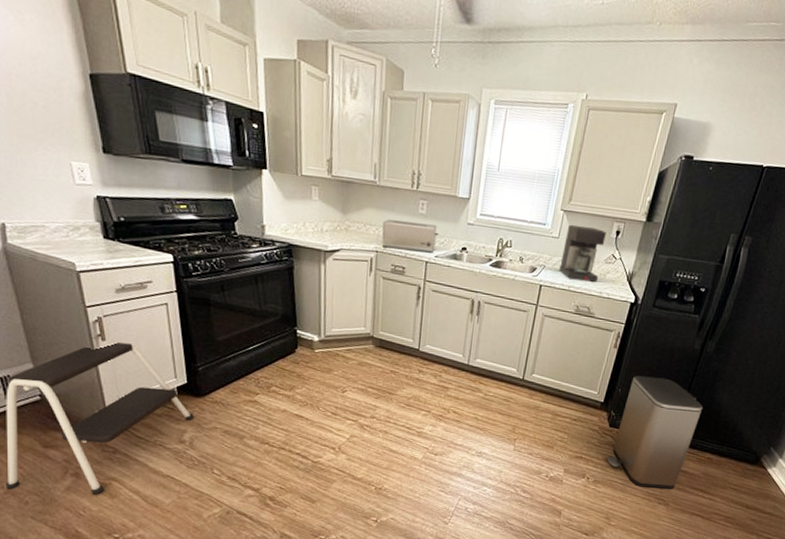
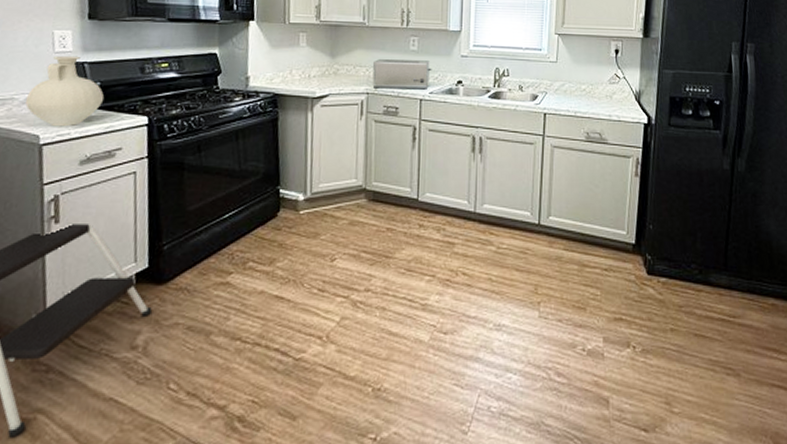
ceramic jug: none [57,188,130,258] -> present [25,55,105,127]
coffee maker: present [559,224,606,282] -> none [562,47,605,105]
pedal bin: present [607,375,703,490] -> none [652,207,751,354]

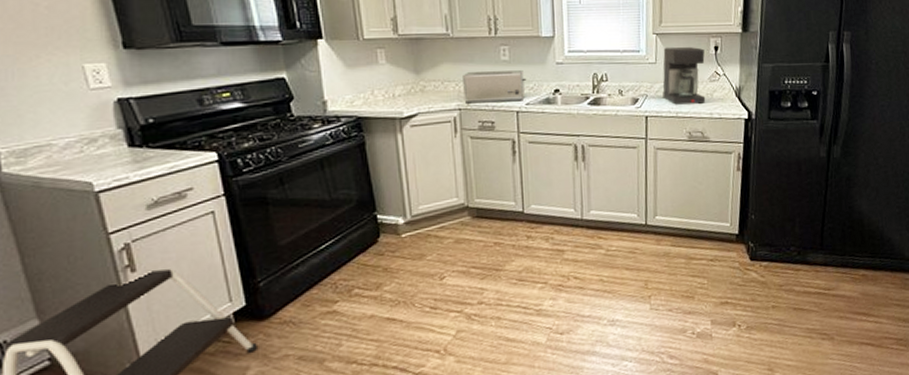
ceramic jug: present [25,55,105,127] -> none [67,91,162,172]
coffee maker: none [562,47,605,105] -> present [662,46,706,105]

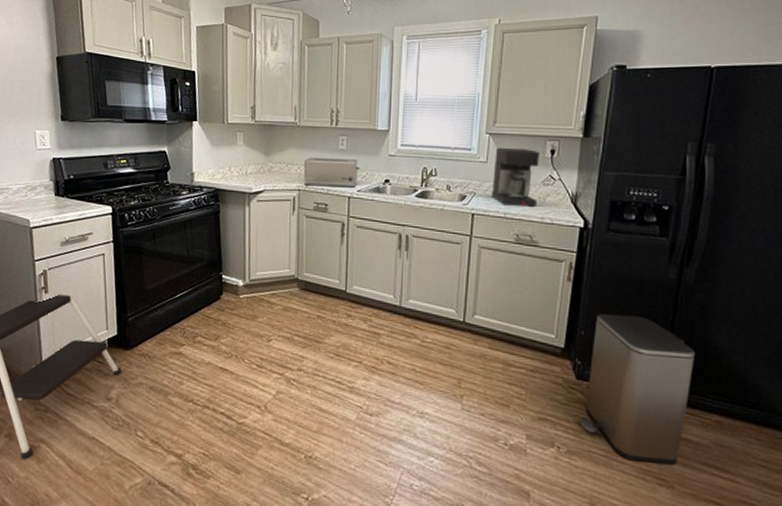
pedal bin: none [755,194,845,324] -> present [579,313,696,466]

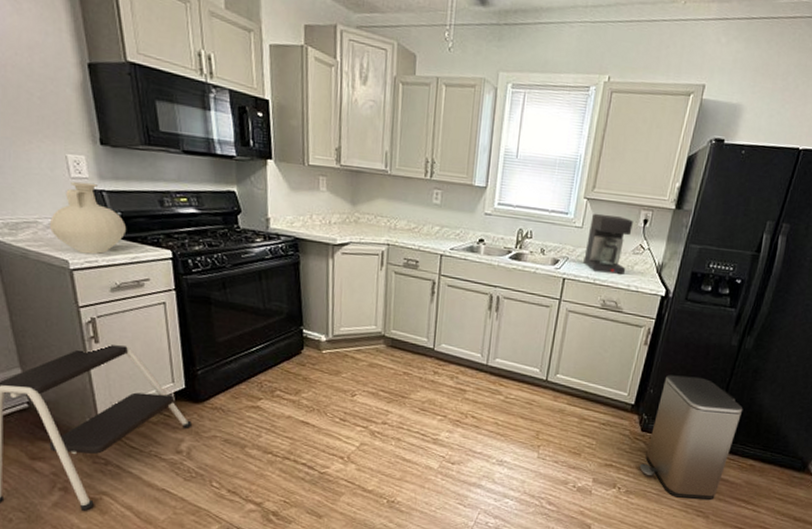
ceramic jug: none [18,152,77,214] -> present [50,181,127,255]
toaster: present [303,157,360,188] -> none [393,209,454,246]

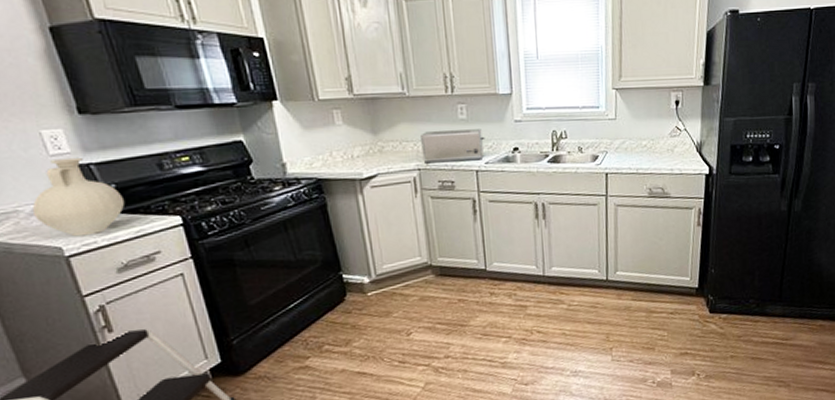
toaster: none [393,209,454,246] -> present [421,129,485,164]
coffee maker: present [583,213,633,274] -> none [622,101,667,161]
pedal bin: present [639,375,743,501] -> none [714,248,804,373]

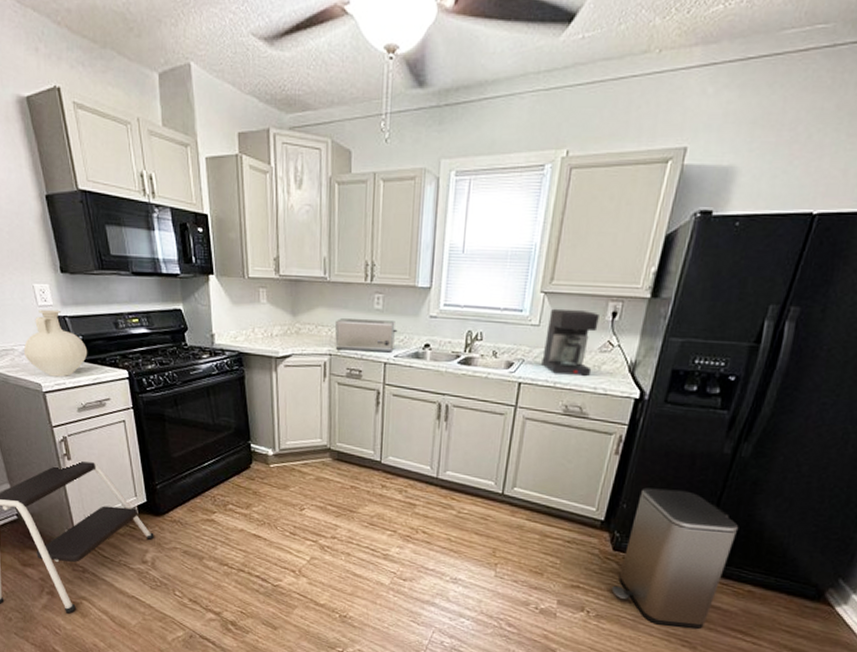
coffee maker: none [622,101,667,161] -> present [541,308,599,376]
pedal bin: none [714,248,804,373] -> present [611,487,739,630]

